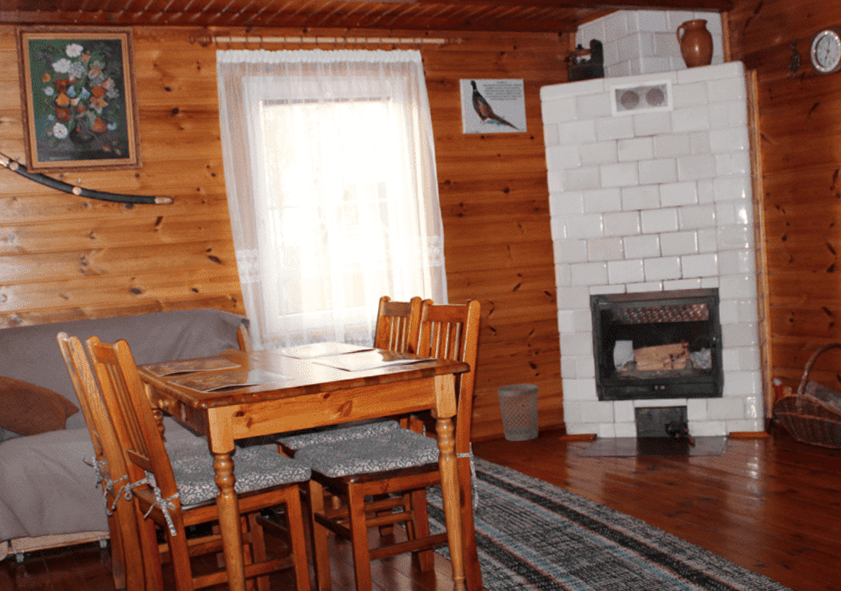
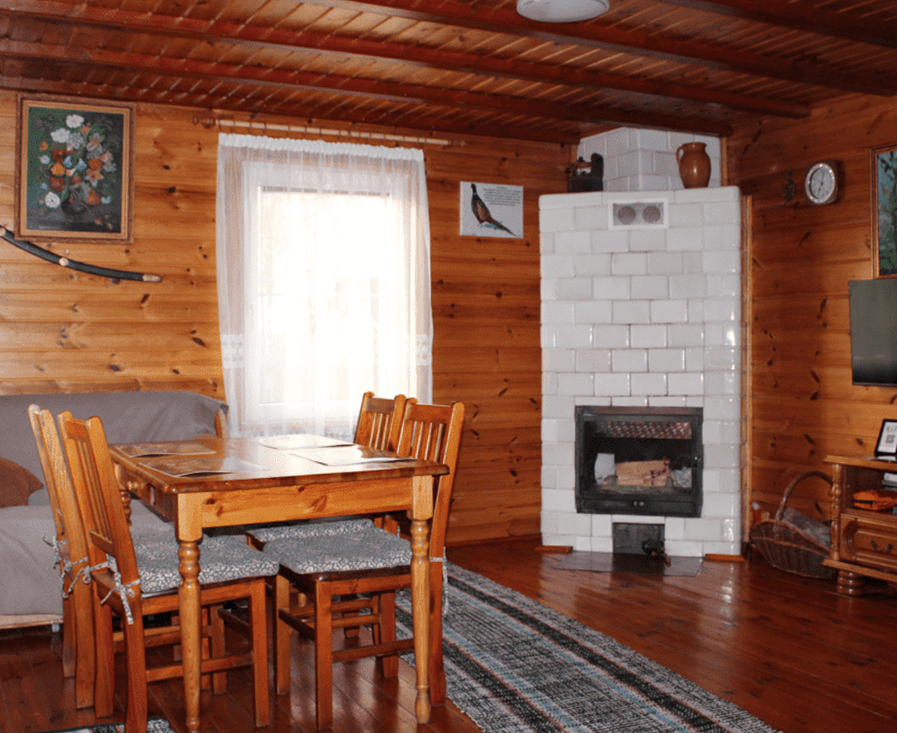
wastebasket: present [497,383,539,441] -> none [476,489,518,549]

